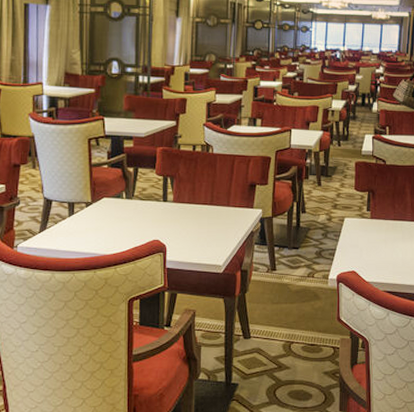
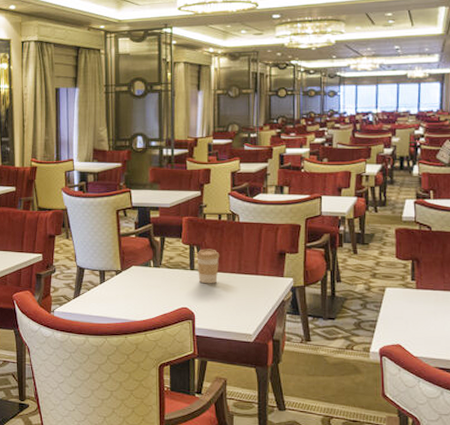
coffee cup: none [169,180,193,216] -> present [195,249,220,284]

